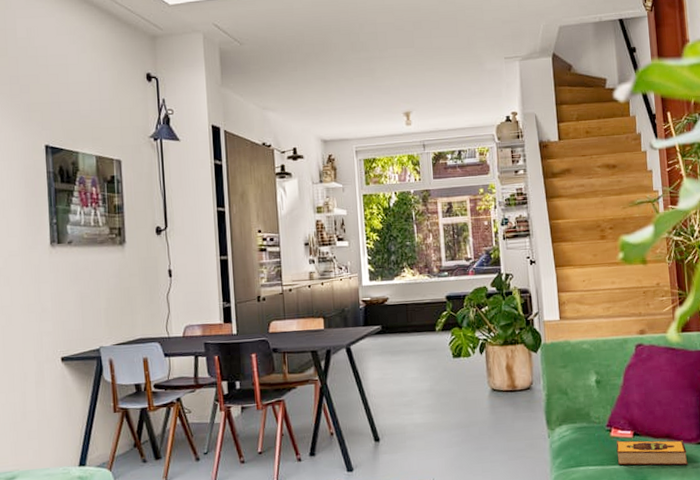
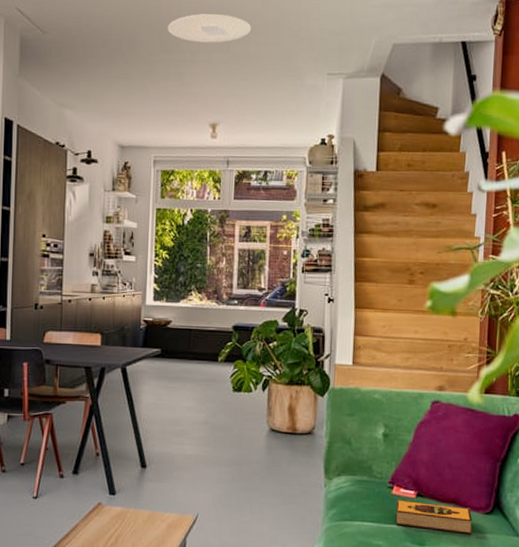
ceiling light: none [355,13,432,40] -> present [168,14,252,43]

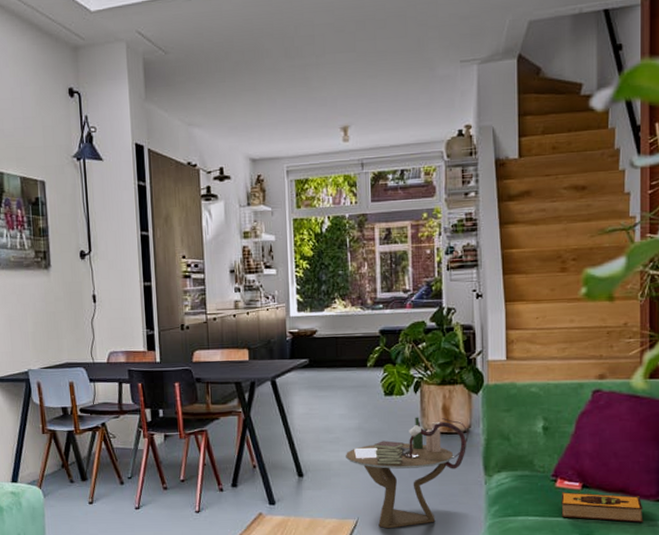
ceiling light: present [168,14,252,43] -> none [290,12,377,45]
side table: none [189,415,312,527] -> present [345,417,469,529]

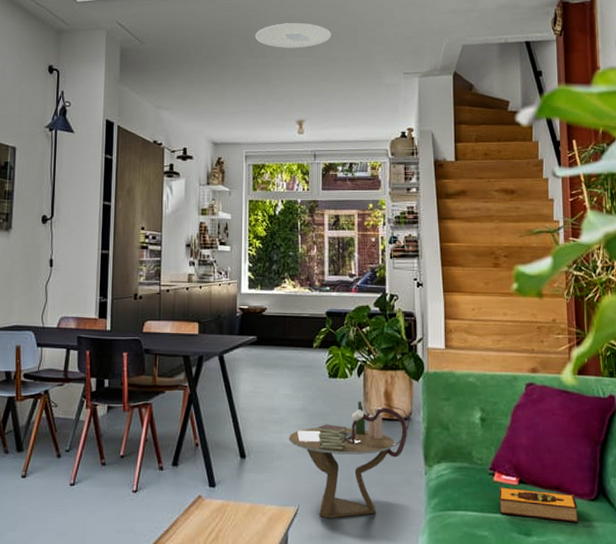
ceiling light: none [290,12,377,45] -> present [255,23,332,48]

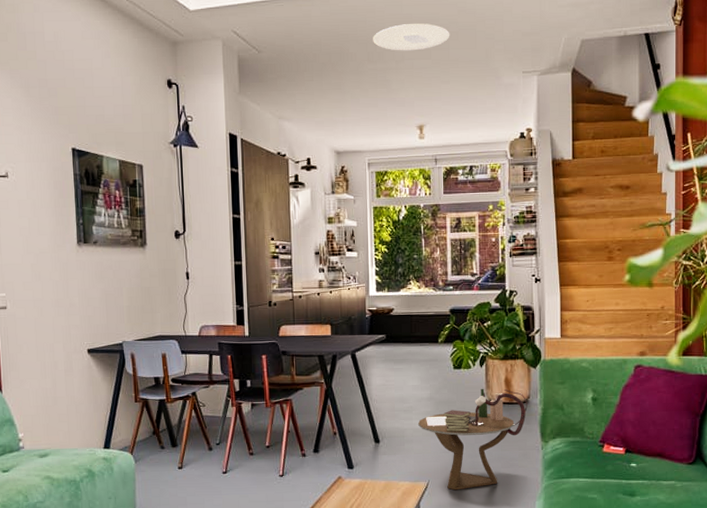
hardback book: present [499,487,579,522] -> none [607,456,678,483]

